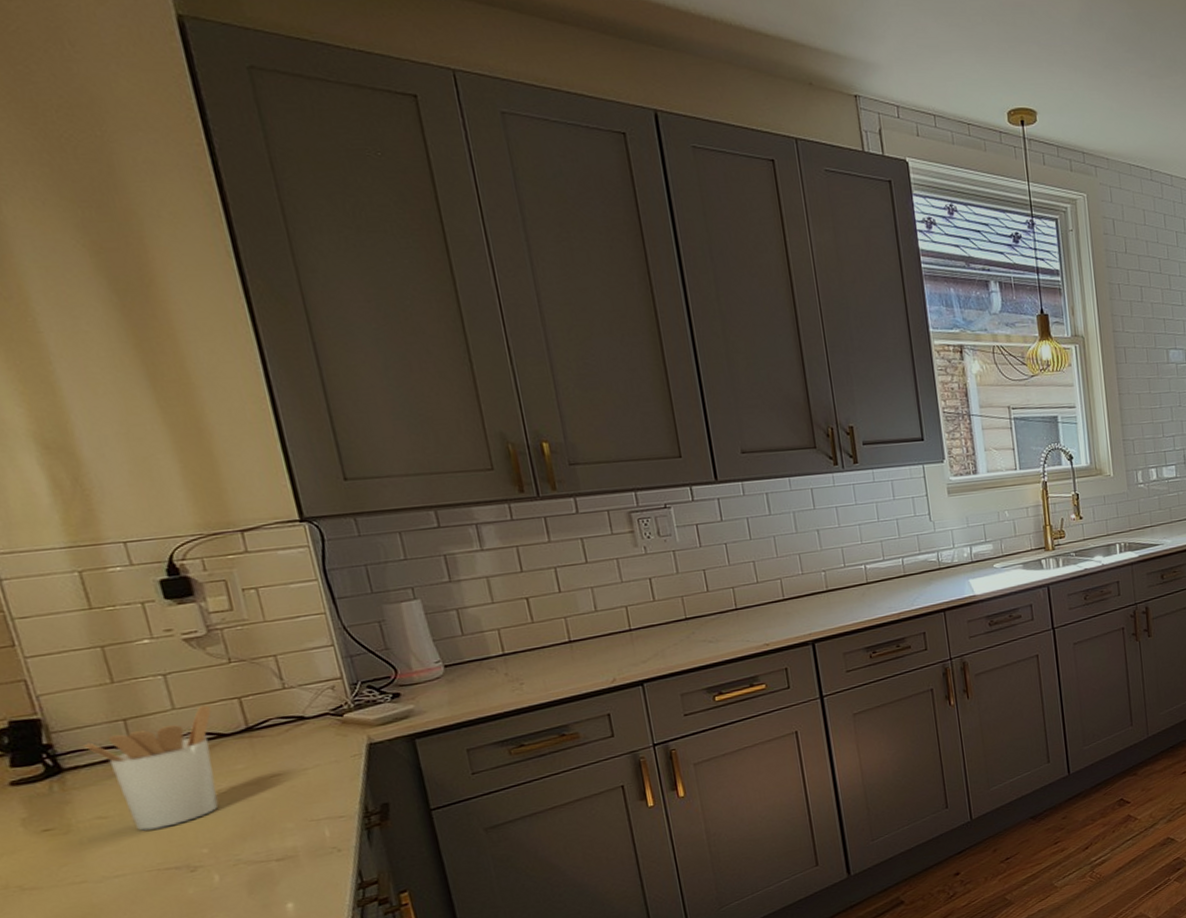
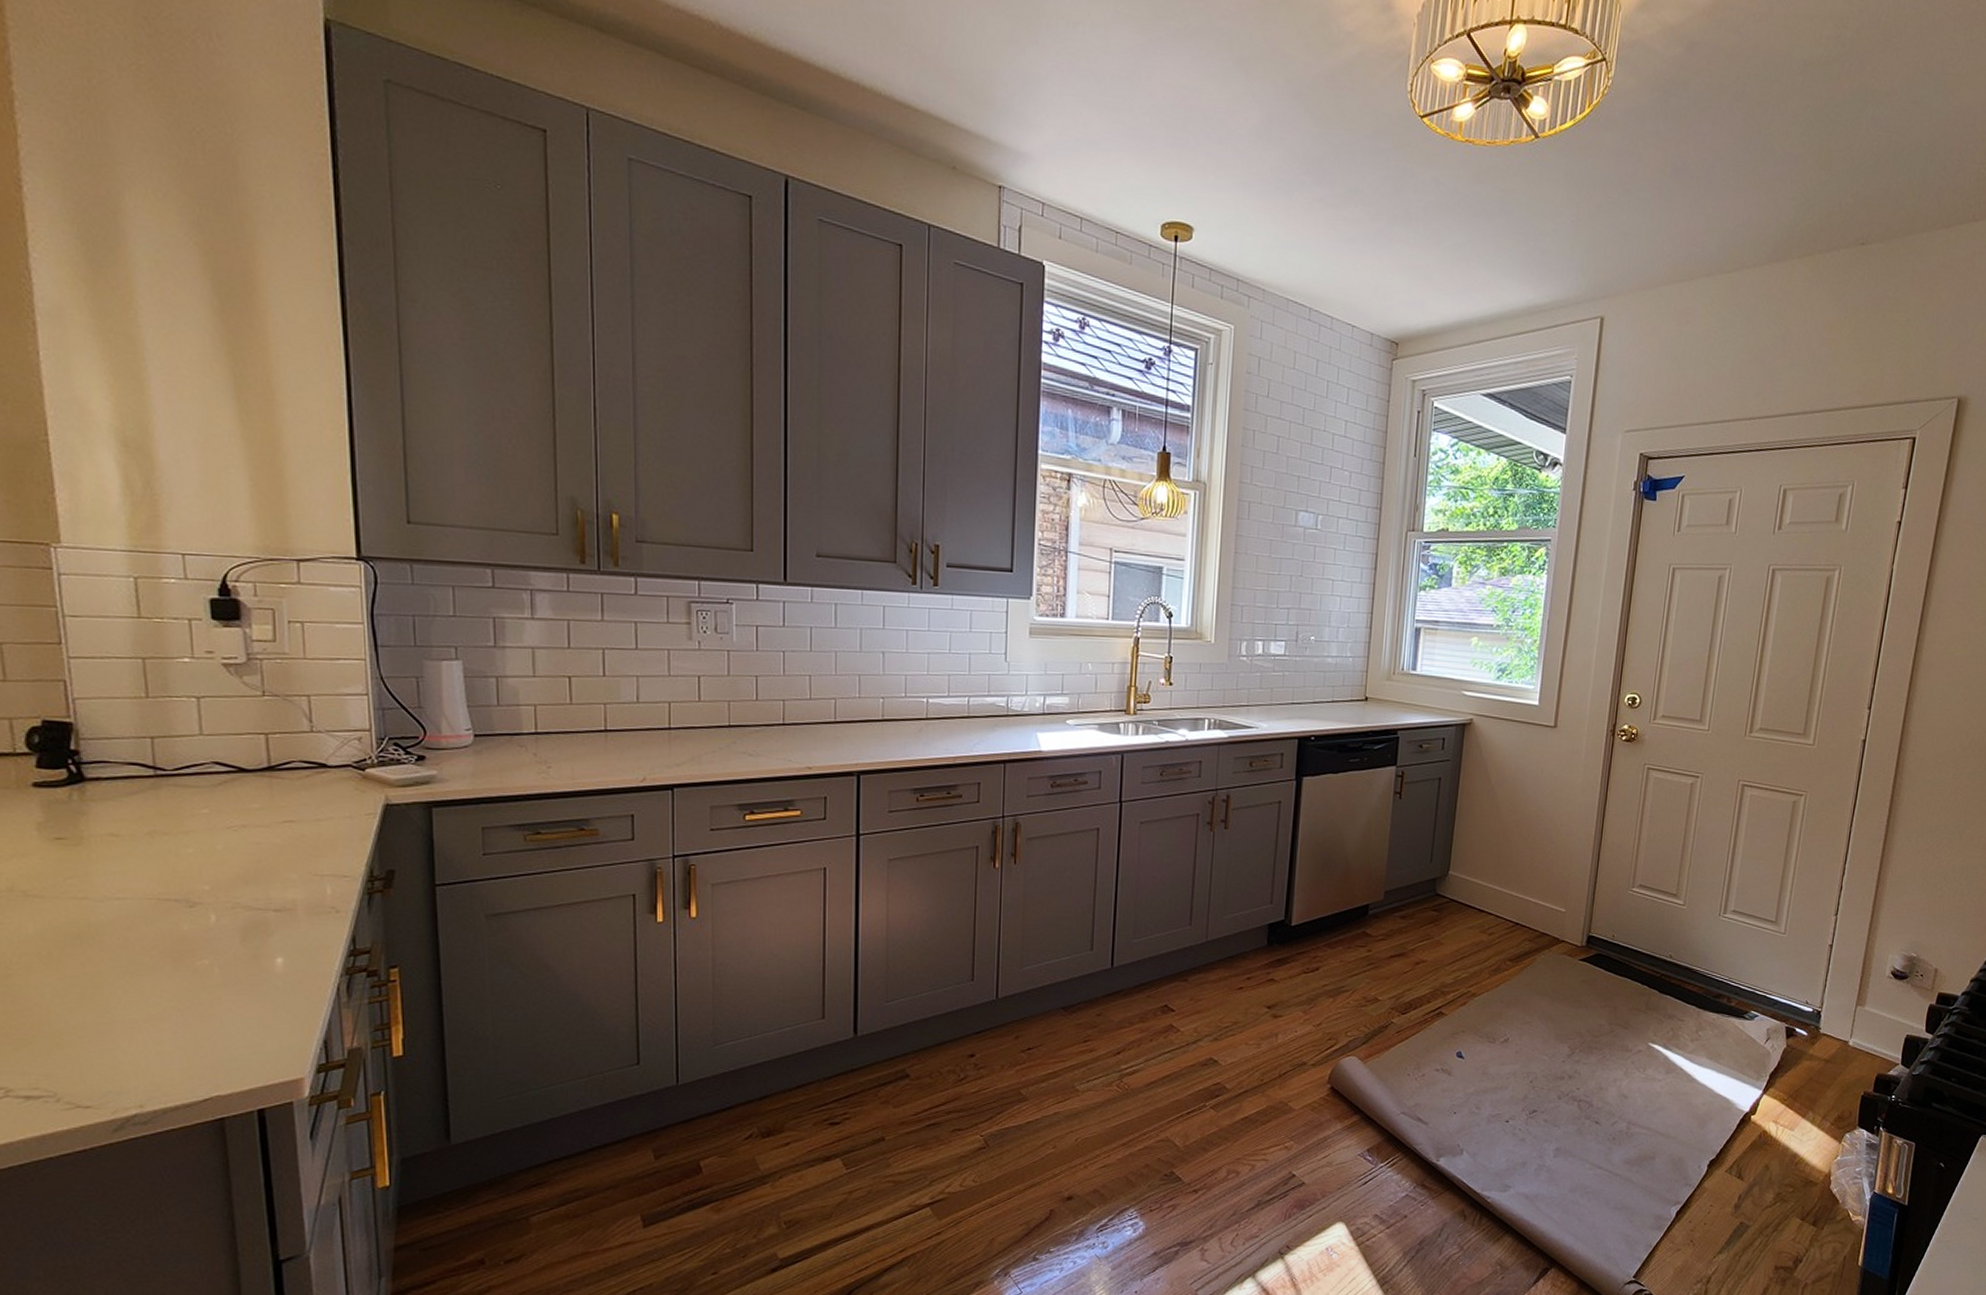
utensil holder: present [82,704,219,831] -> none [107,735,237,858]

